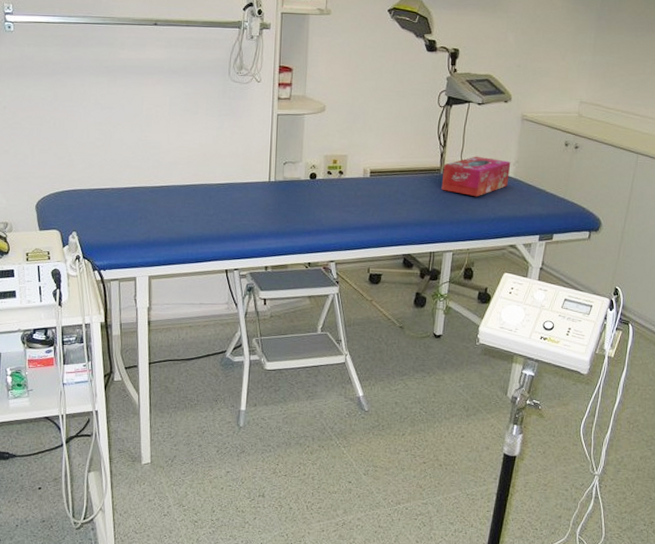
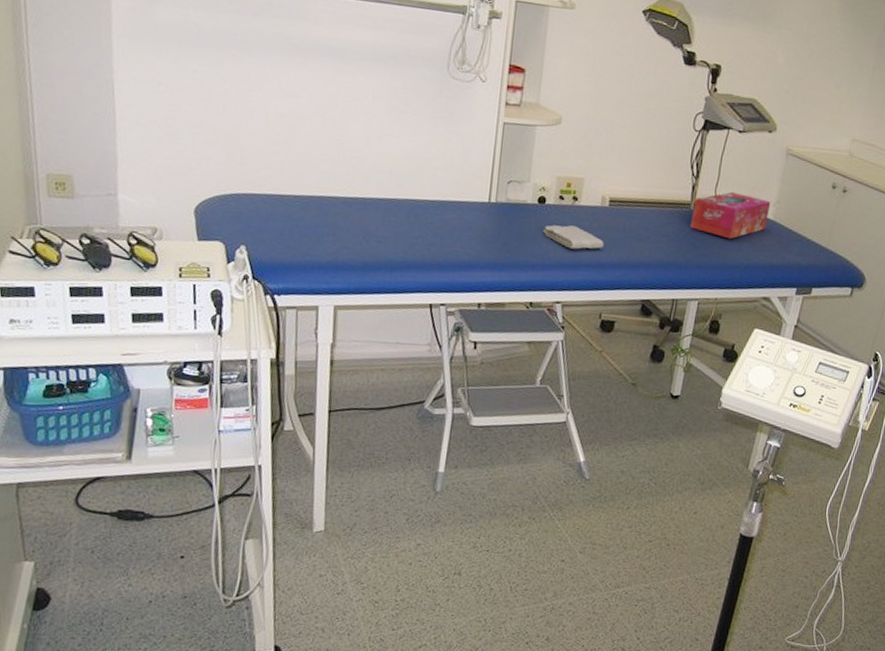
washcloth: none [315,195,368,216] -> present [542,225,604,250]

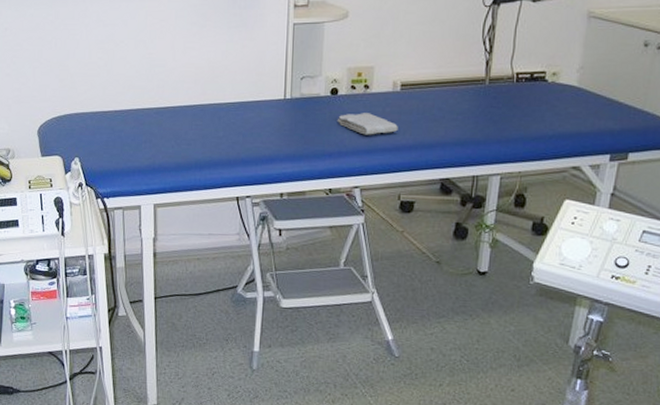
tissue box: present [690,191,771,239] -> none [486,62,574,111]

